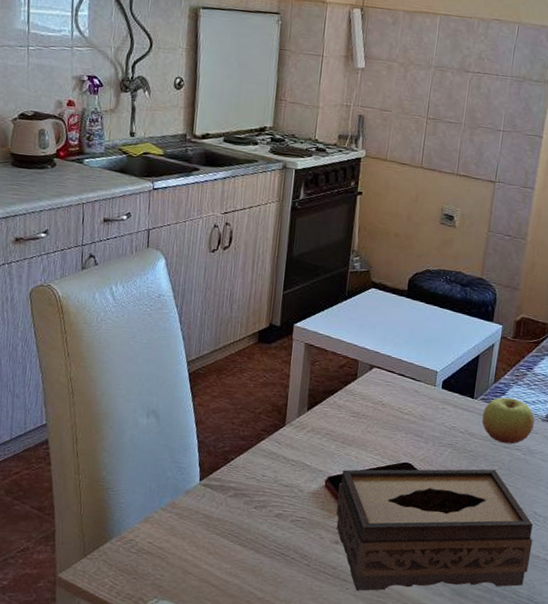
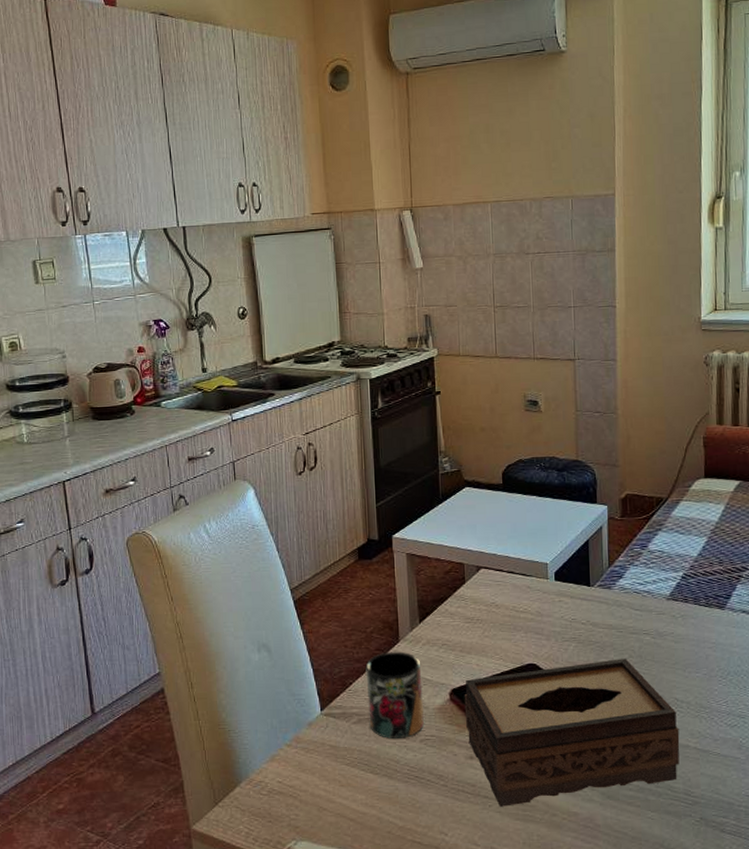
mug: none [244,434,303,517] -> present [365,651,424,738]
apple: present [482,397,535,444] -> none [602,580,659,630]

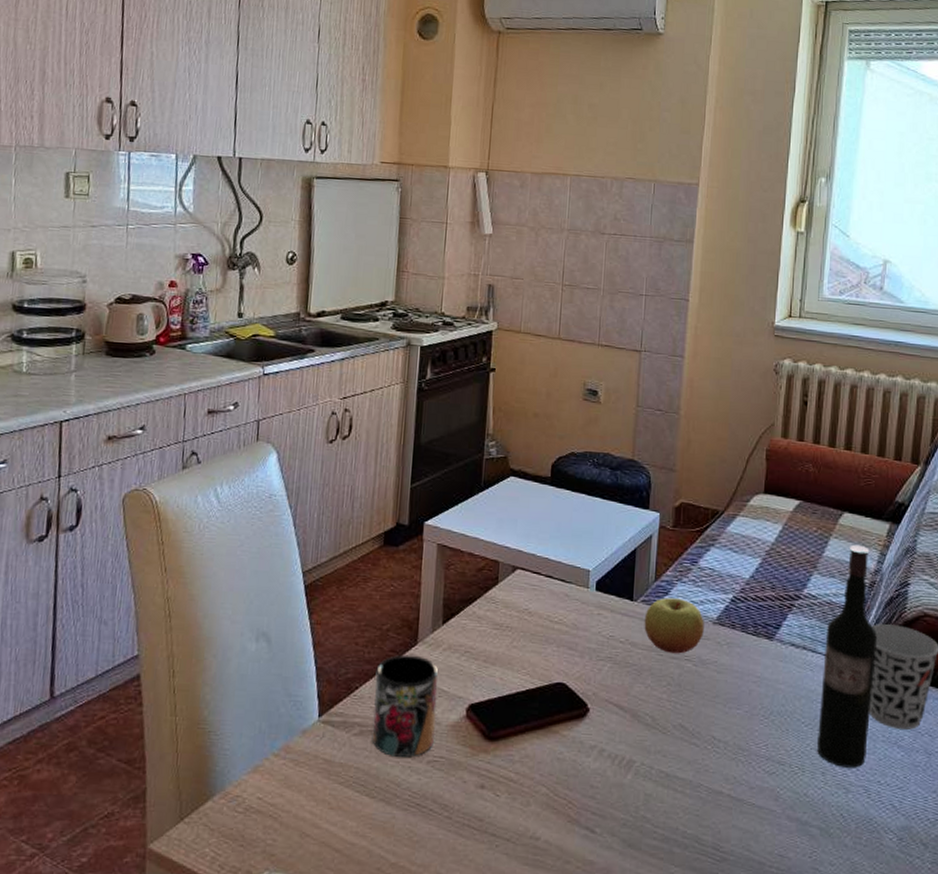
tissue box: present [464,658,680,807] -> none [480,685,714,848]
apple: none [602,580,659,630] -> present [644,598,704,654]

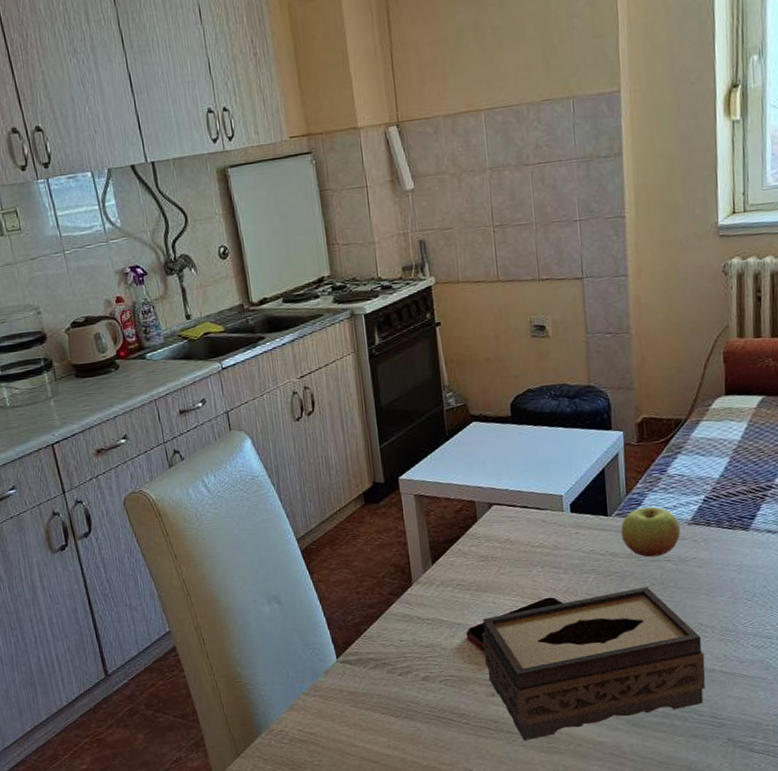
mug: present [372,654,439,757] -> none [379,594,443,681]
tissue box: none [480,685,714,848] -> present [482,587,705,741]

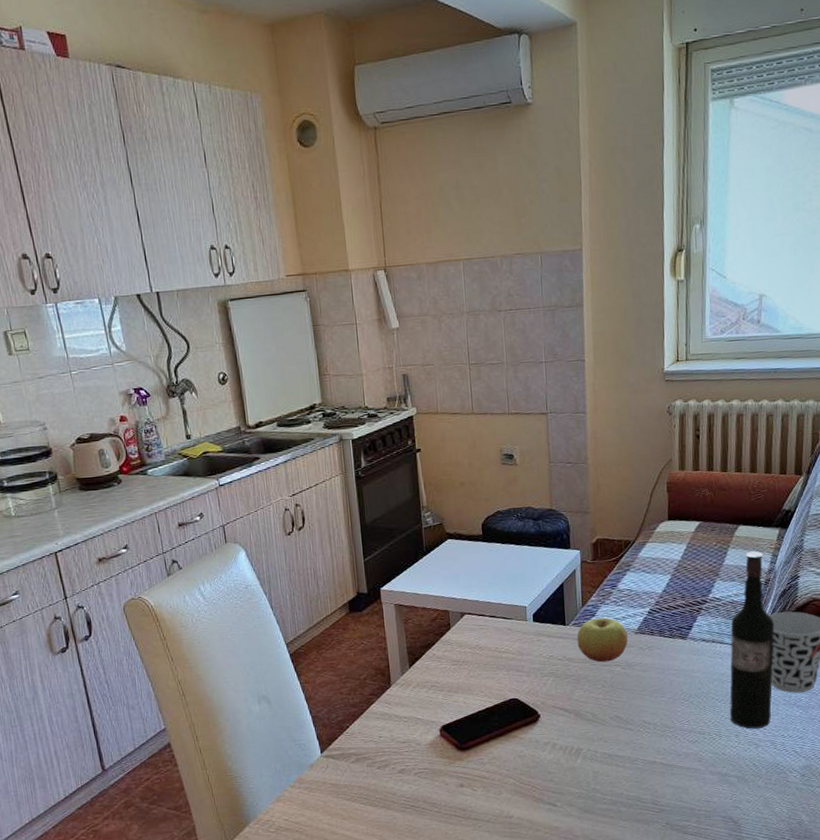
tissue box: present [482,587,705,741] -> none [453,688,648,827]

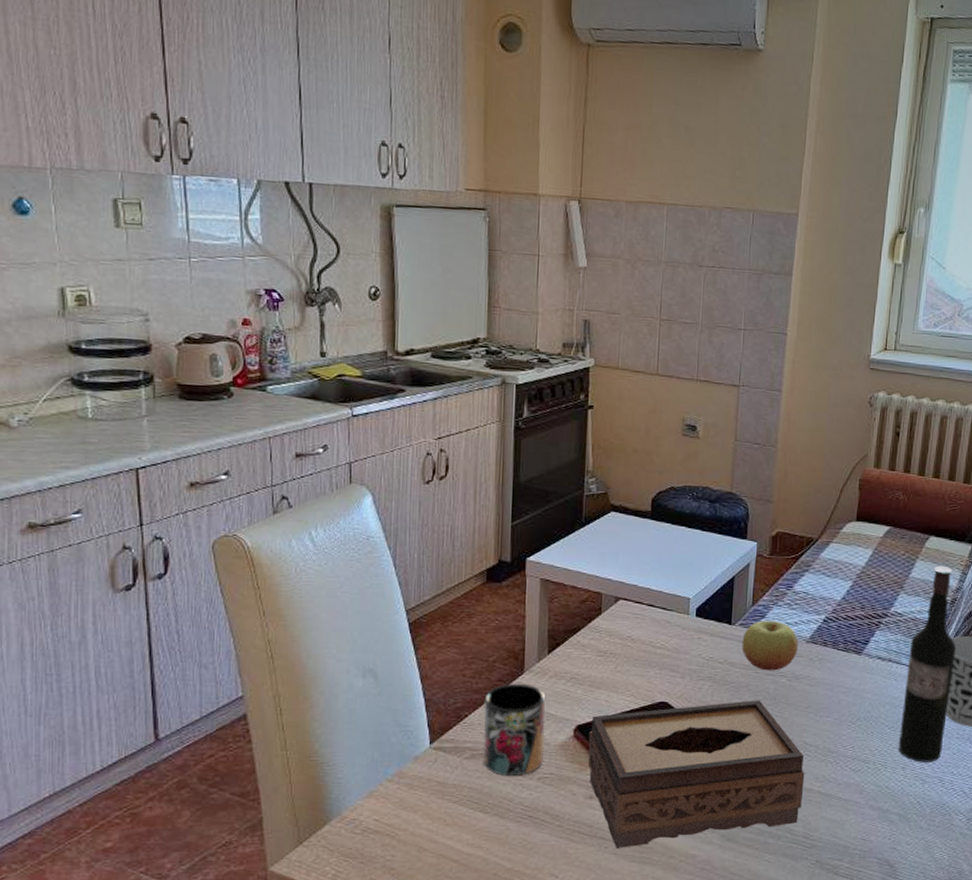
mug: none [360,695,417,774] -> present [483,683,546,776]
tissue box: none [453,688,648,827] -> present [587,700,805,848]

